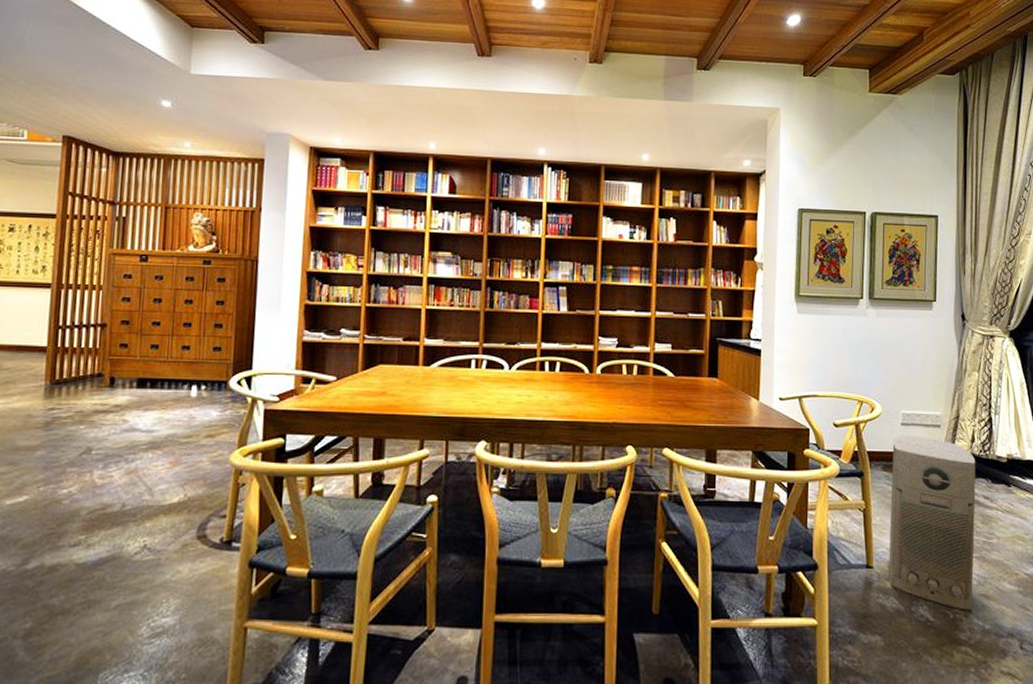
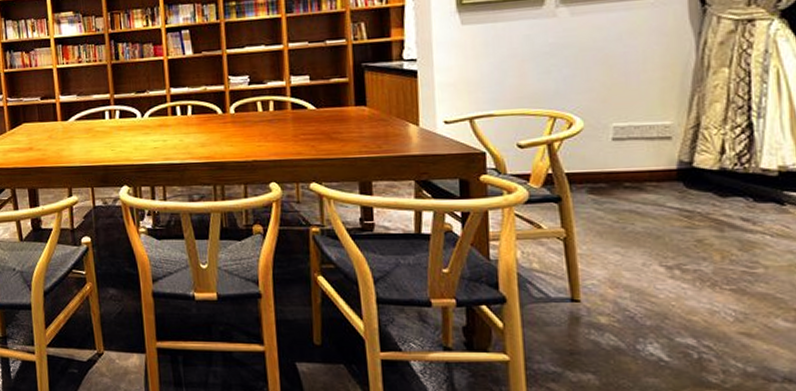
air purifier: present [889,435,976,610] -> none [601,151,729,350]

